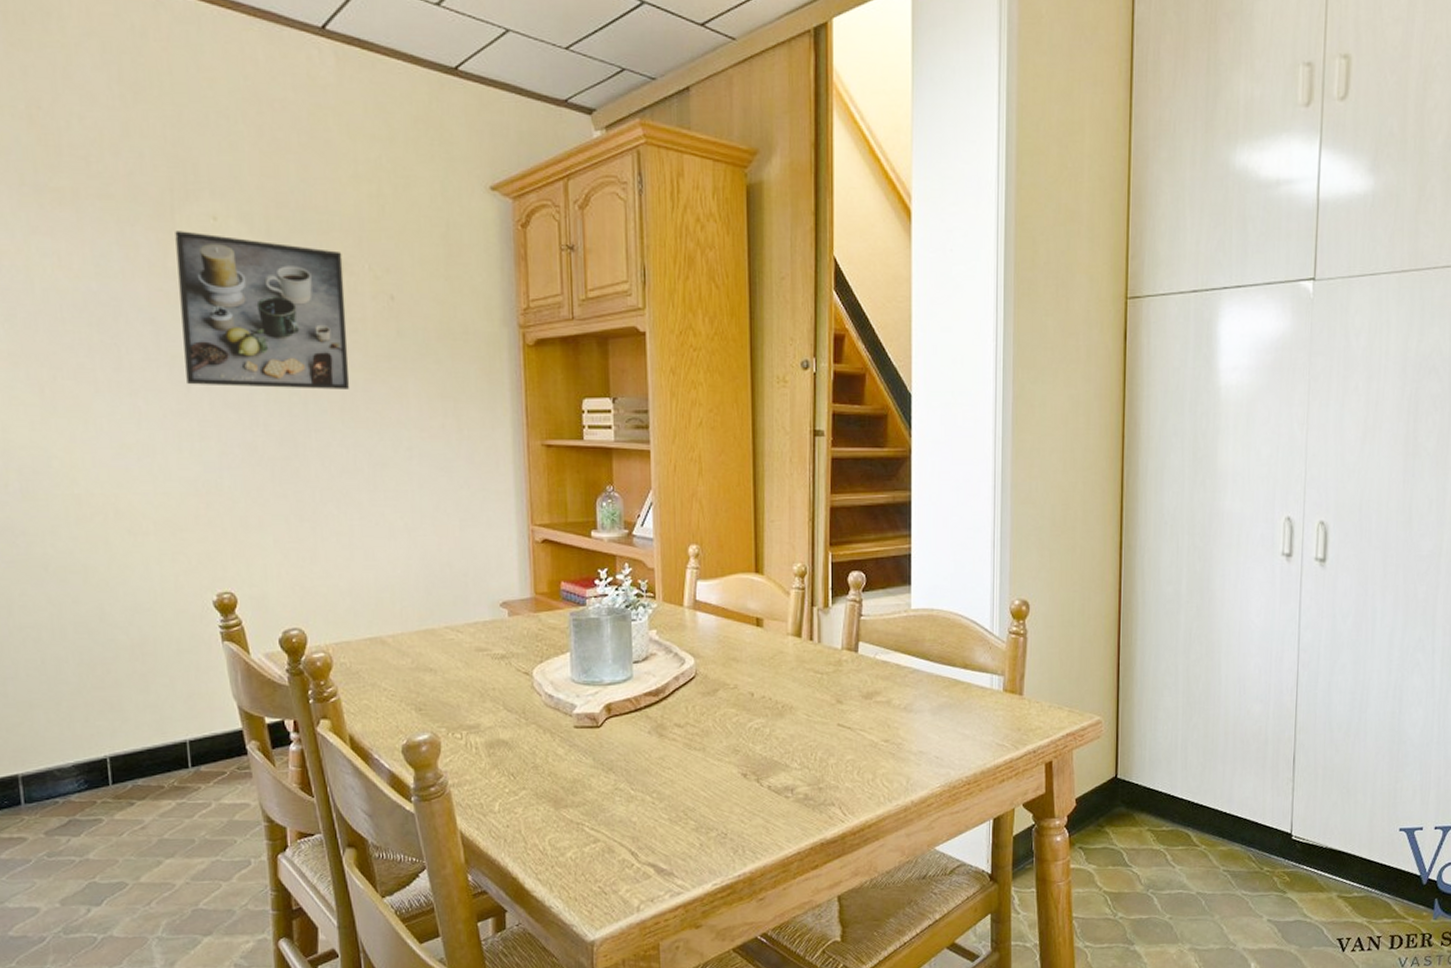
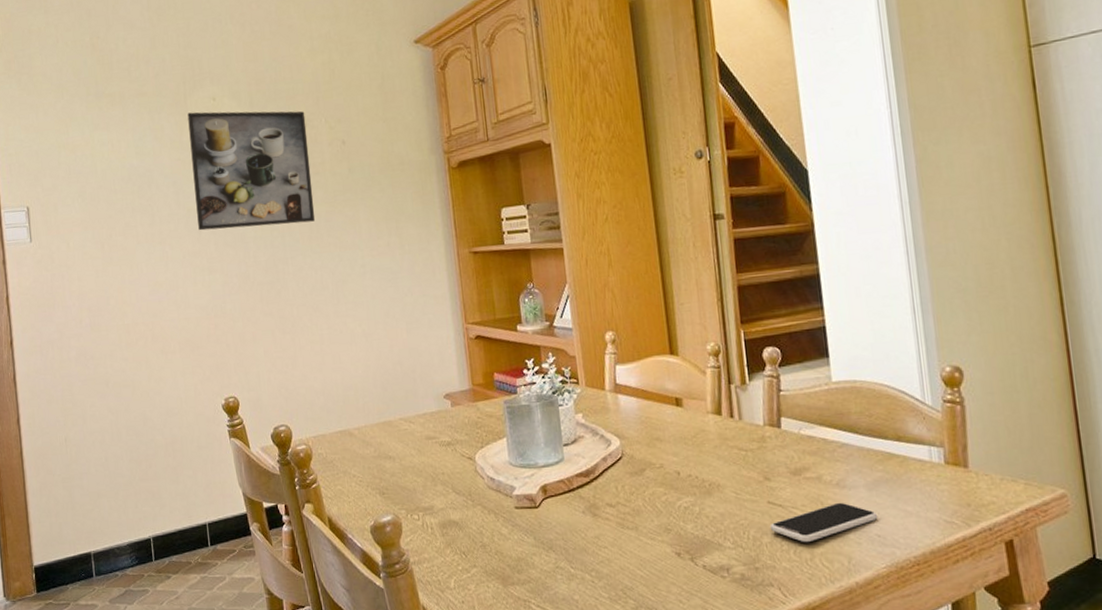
smartphone: none [837,725,939,763] -> present [769,502,878,542]

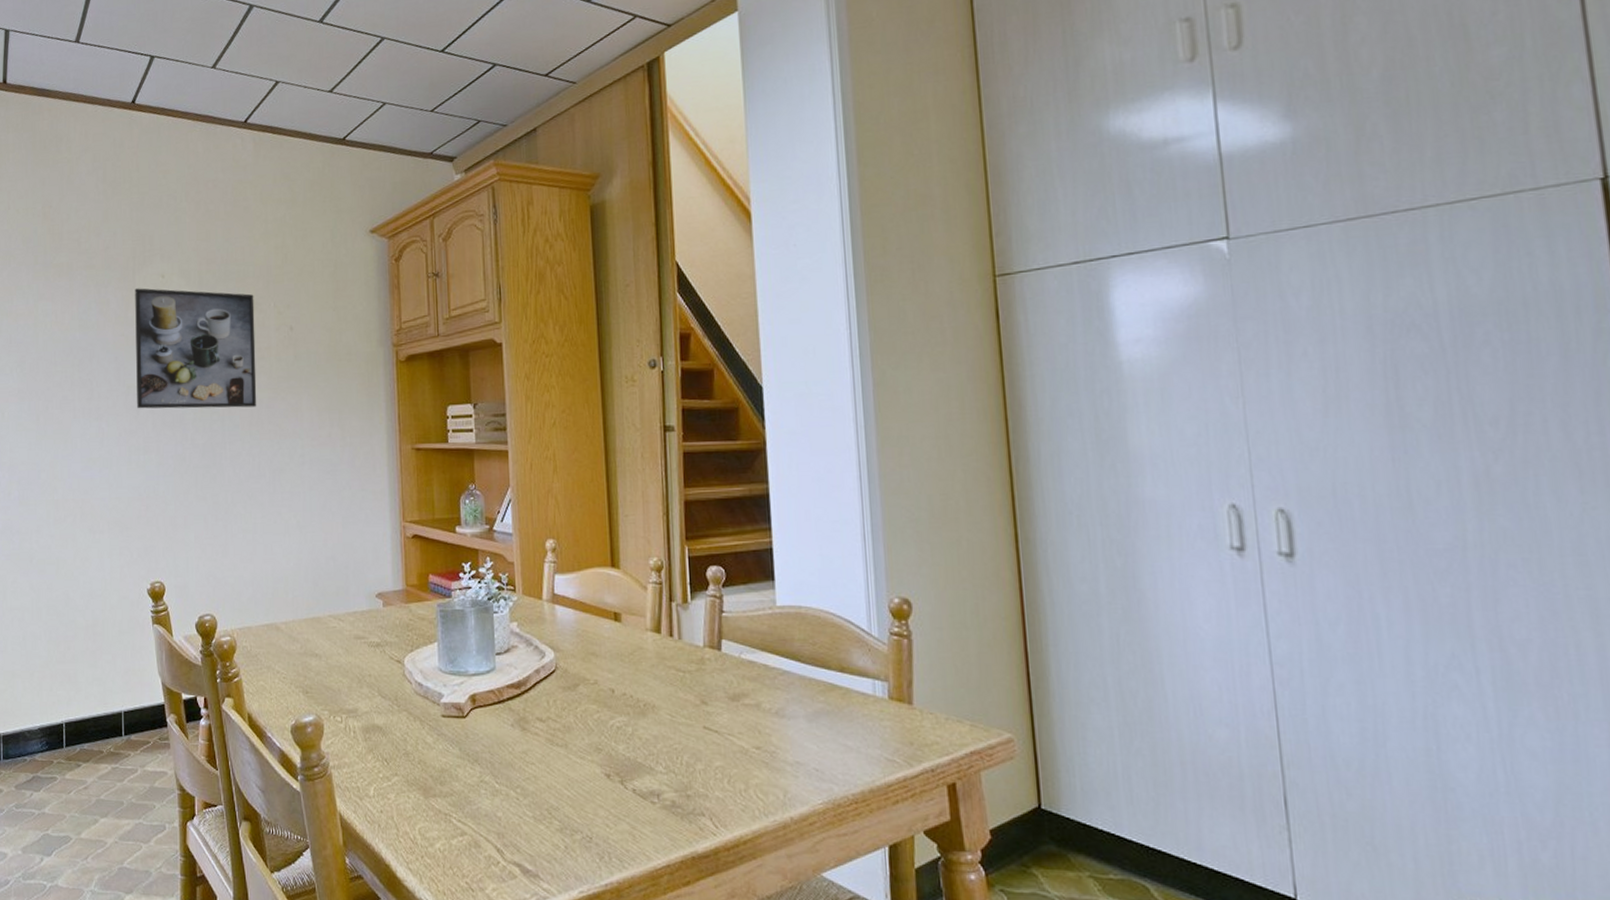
smartphone: present [769,502,878,542] -> none [704,732,817,772]

